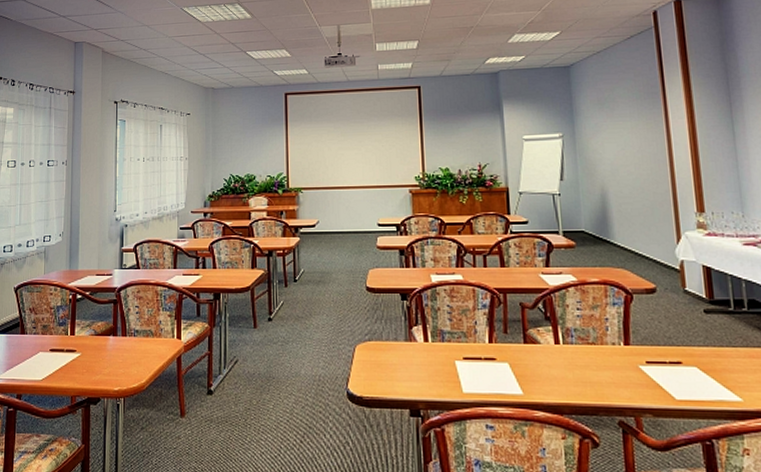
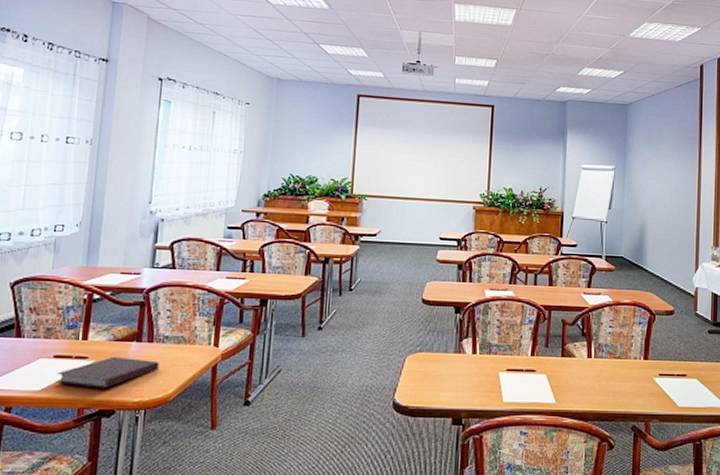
notebook: none [52,349,132,378] -> present [55,356,159,389]

